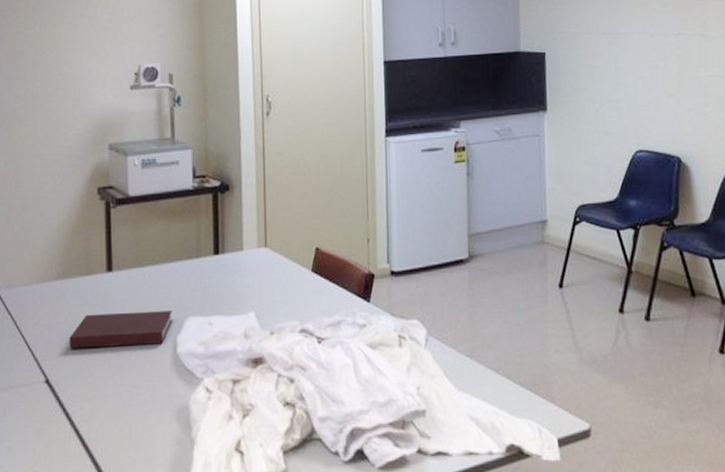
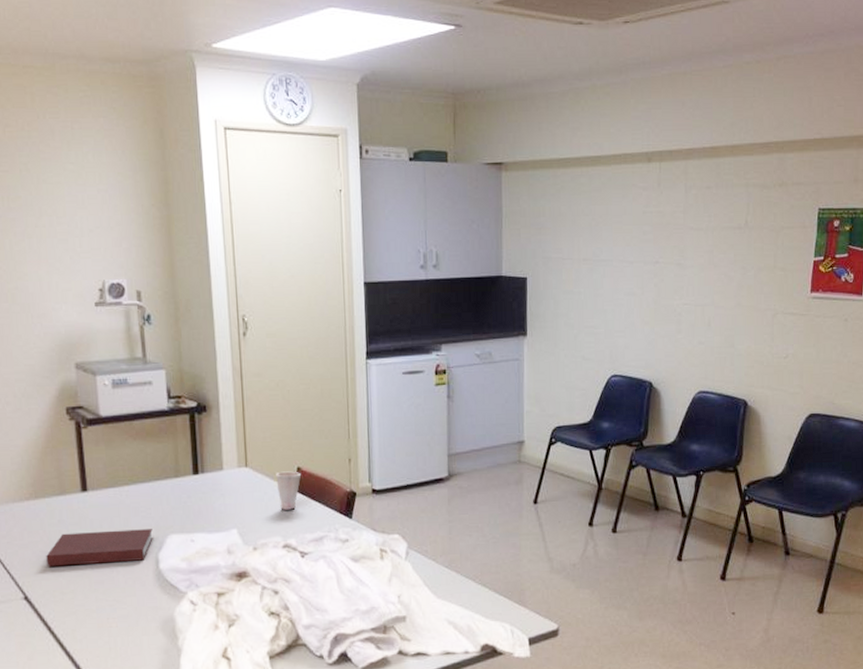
cup: none [295,251,320,293] -> present [276,471,302,510]

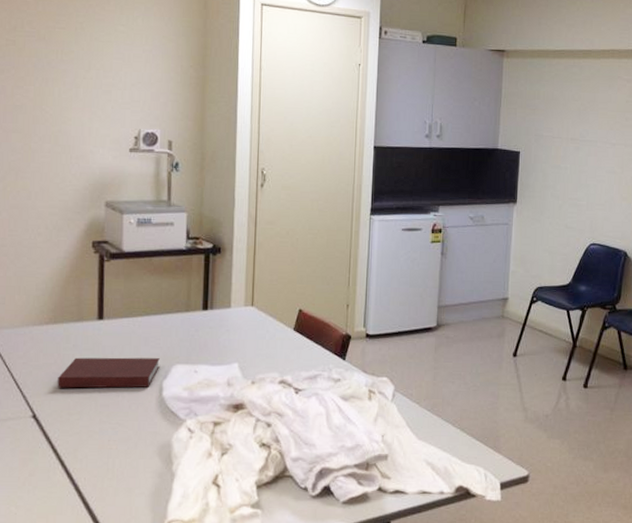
cup: present [276,471,302,510] -> none [278,312,303,348]

